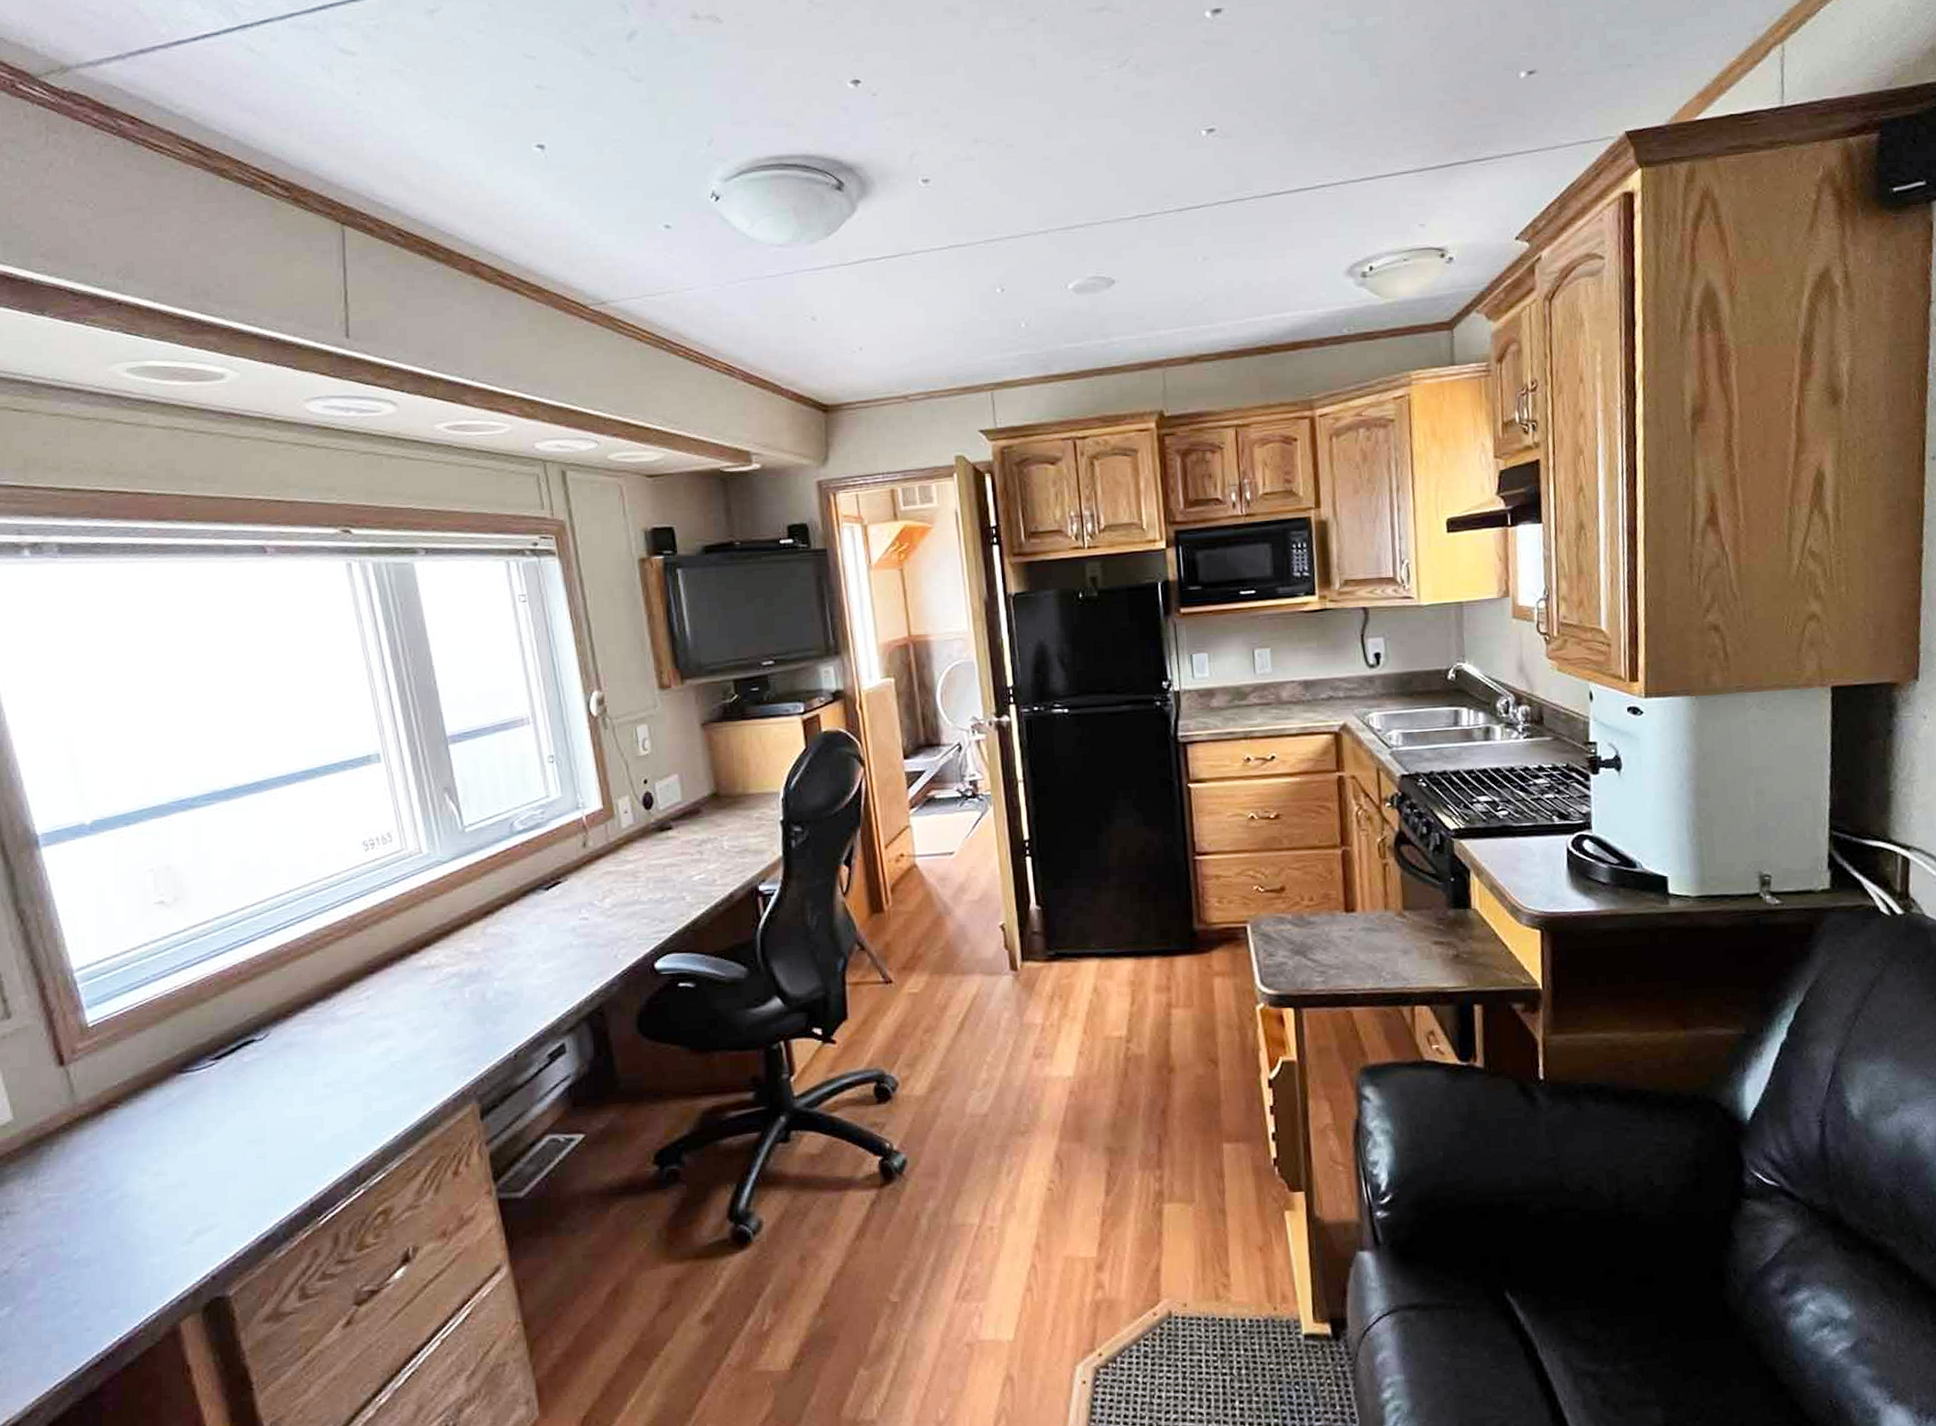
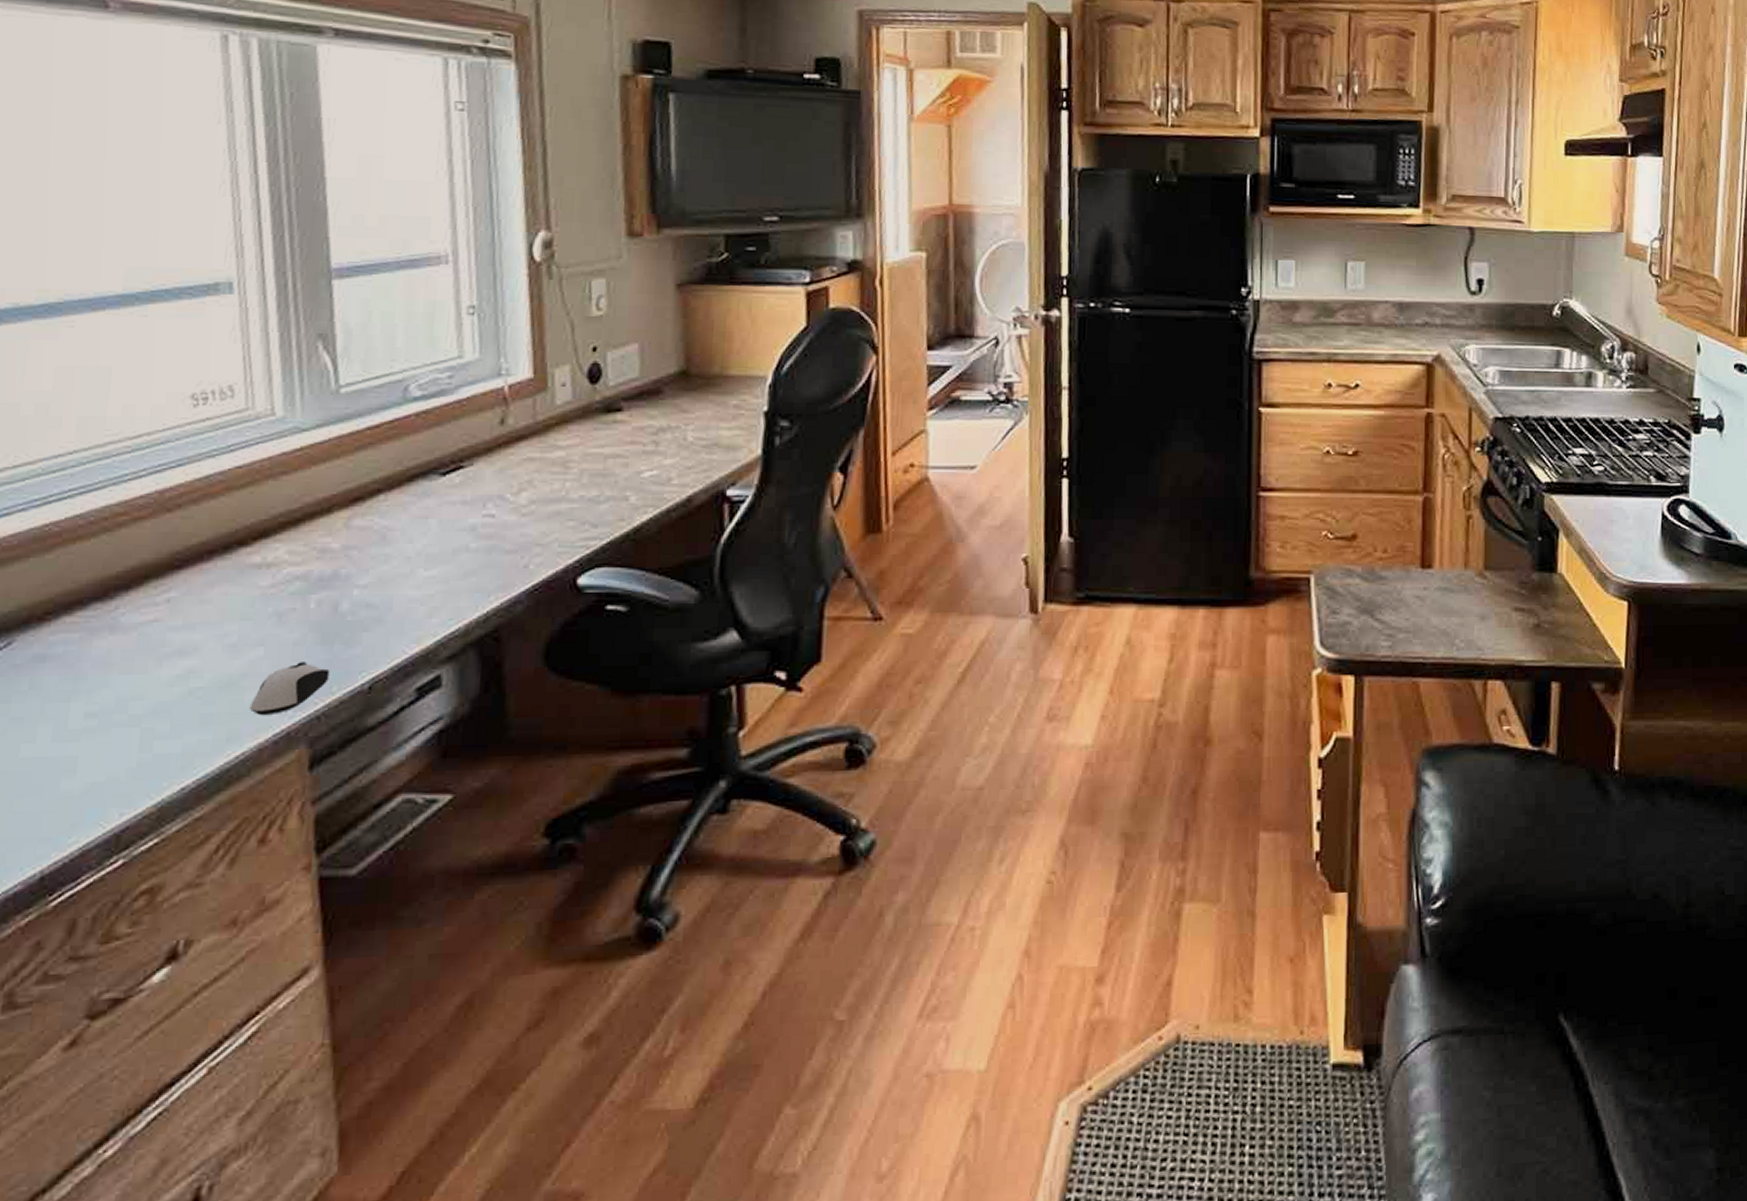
computer mouse: none [433,1038,486,1080] -> present [249,662,330,715]

